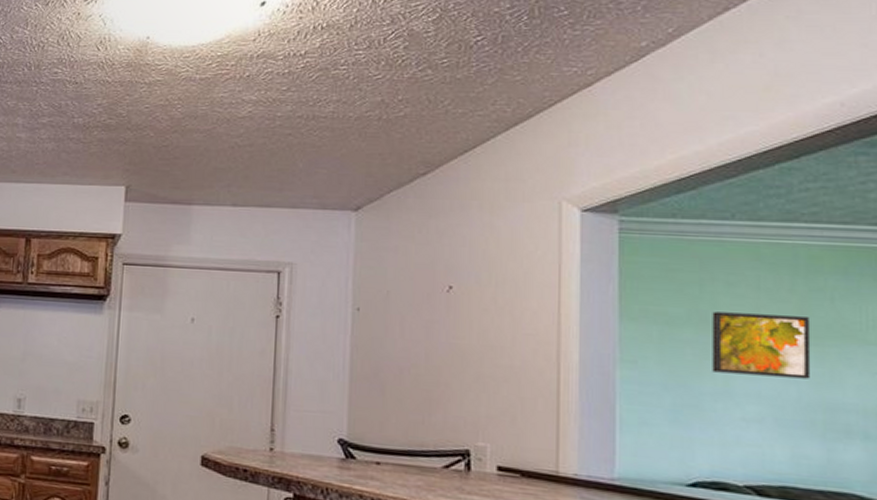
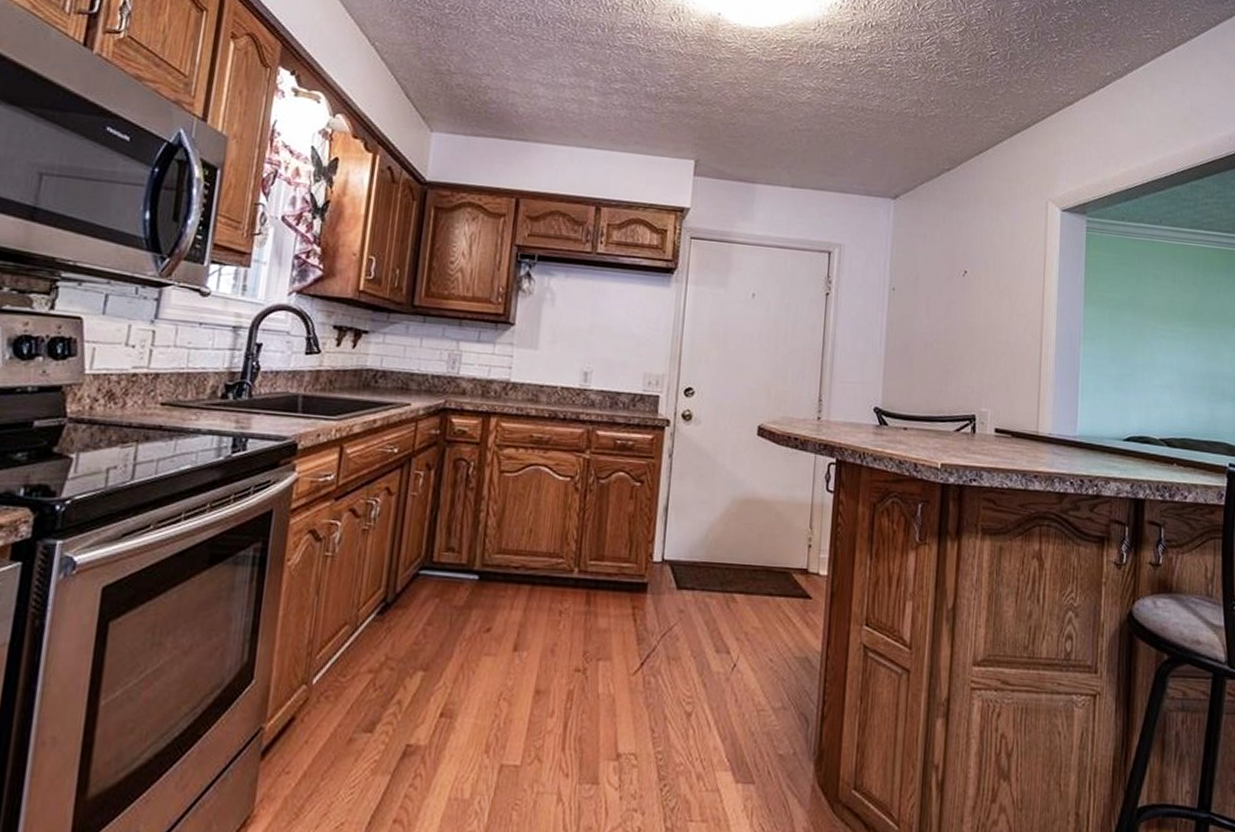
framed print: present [712,311,811,379] -> none [1143,299,1205,354]

